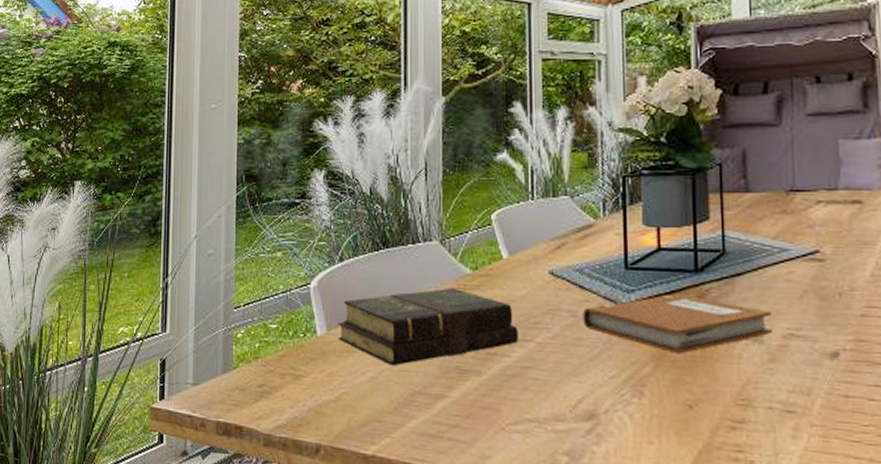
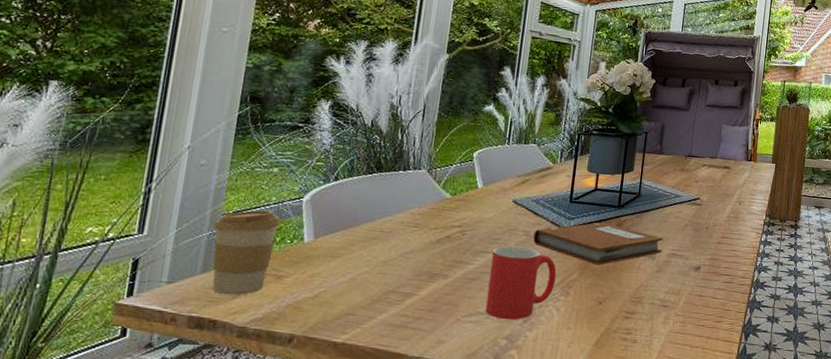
coffee cup: none [227,300,290,399] -> present [212,210,280,296]
book: present [338,287,518,367] -> none [324,208,483,270]
mug: none [533,331,622,430] -> present [485,245,557,320]

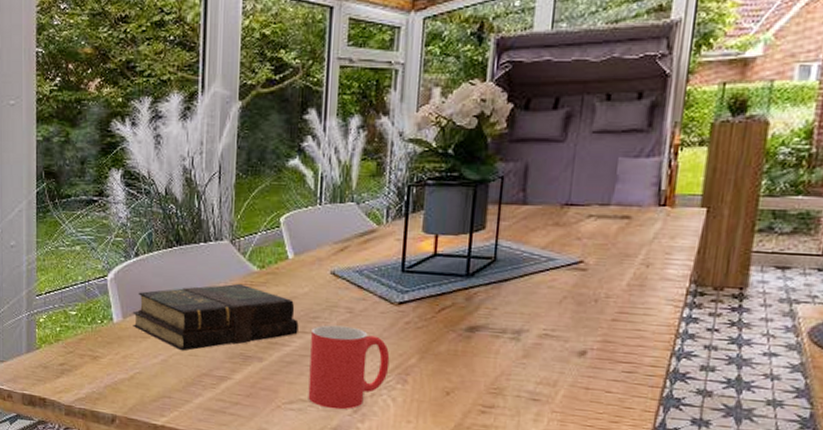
coffee cup: present [212,210,280,296] -> none [30,290,89,375]
book: none [324,208,483,270] -> present [133,283,299,351]
notebook: present [533,222,663,266] -> none [358,295,531,349]

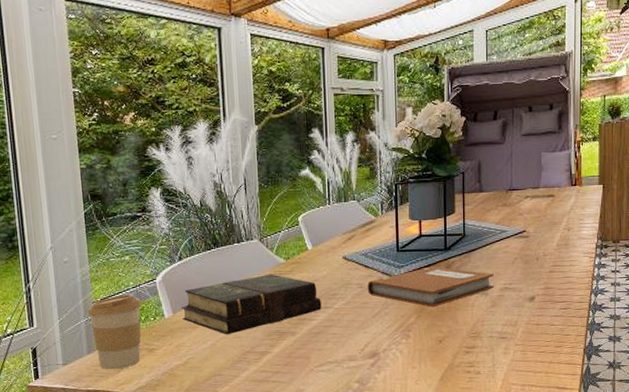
coffee cup: none [30,290,89,375] -> present [87,294,142,370]
mug: present [308,325,390,410] -> none [332,298,395,366]
notebook: none [358,295,531,349] -> present [367,266,494,308]

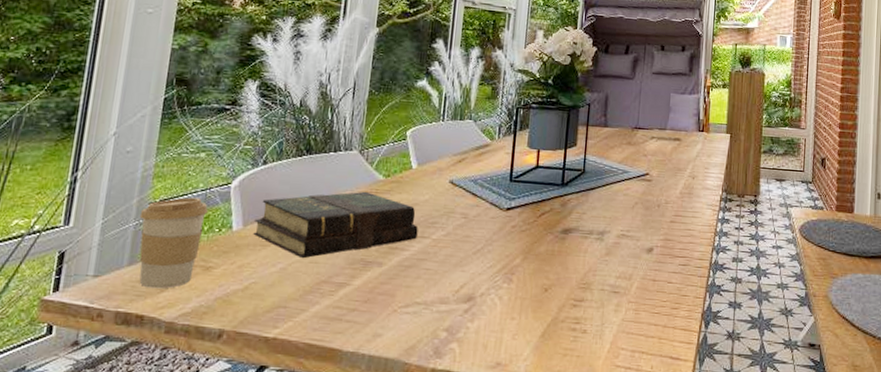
notebook: present [367,266,494,308] -> none [472,202,611,249]

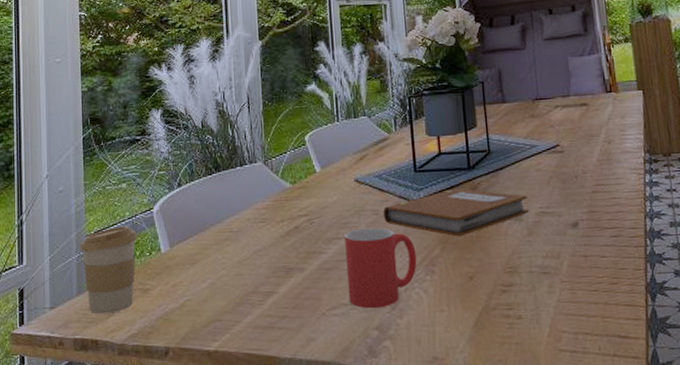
book: present [253,191,419,259] -> none [180,200,333,272]
mug: none [423,229,498,311] -> present [344,227,417,309]
notebook: none [472,202,611,249] -> present [383,188,528,237]

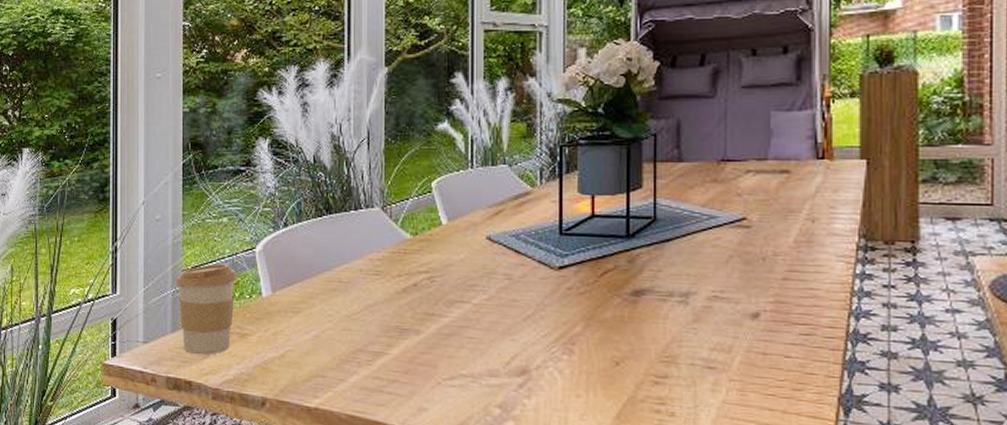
mug: present [344,227,417,309] -> none [470,293,553,385]
notebook: present [383,188,528,237] -> none [518,258,697,315]

